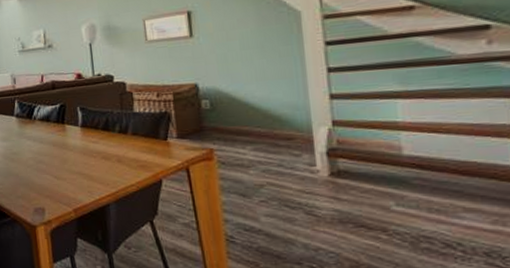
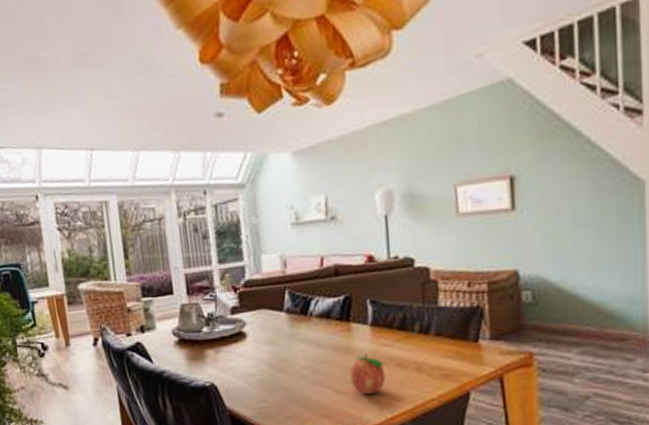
fruit: none [65,148,94,180] -> present [350,353,386,394]

